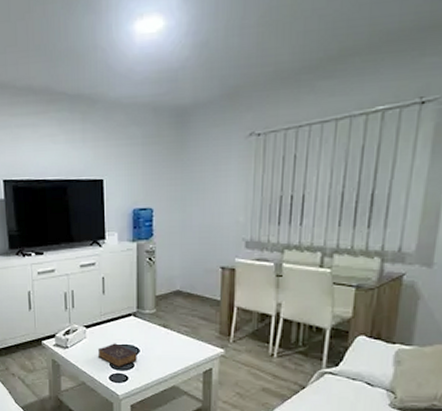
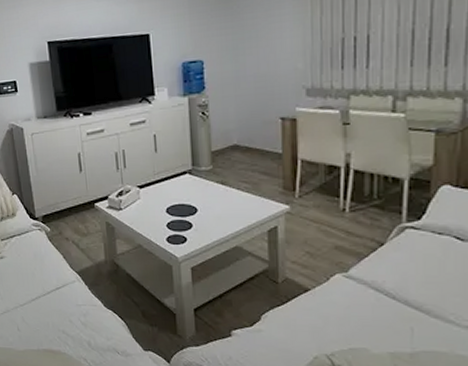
book: present [98,343,137,367] -> none [153,203,196,228]

